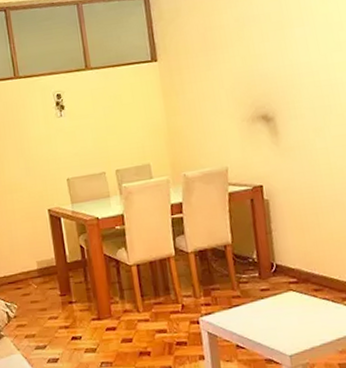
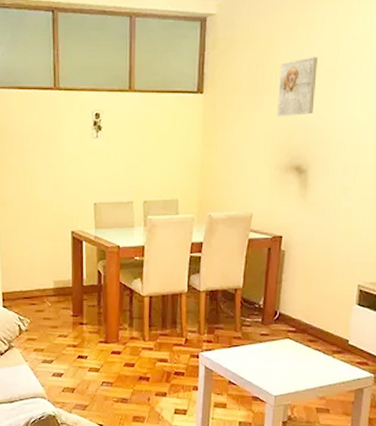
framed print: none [227,12,268,71] -> present [277,57,318,116]

